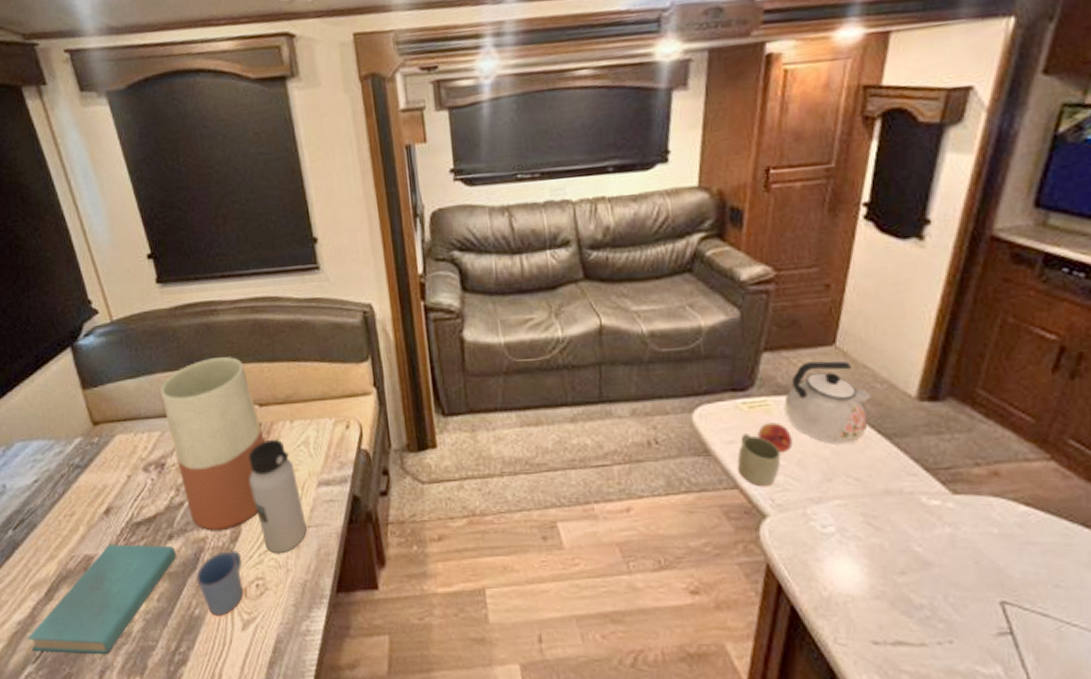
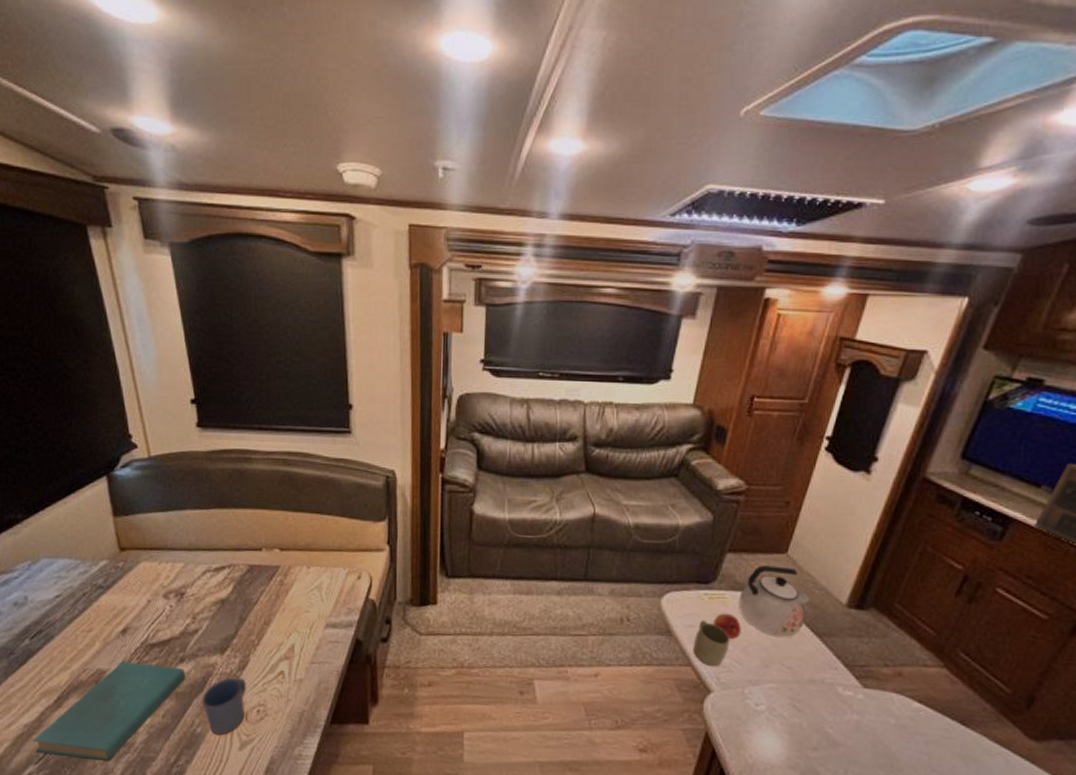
vase: present [159,357,265,531] -> none [188,501,281,659]
water bottle: present [248,439,307,554] -> none [262,581,310,685]

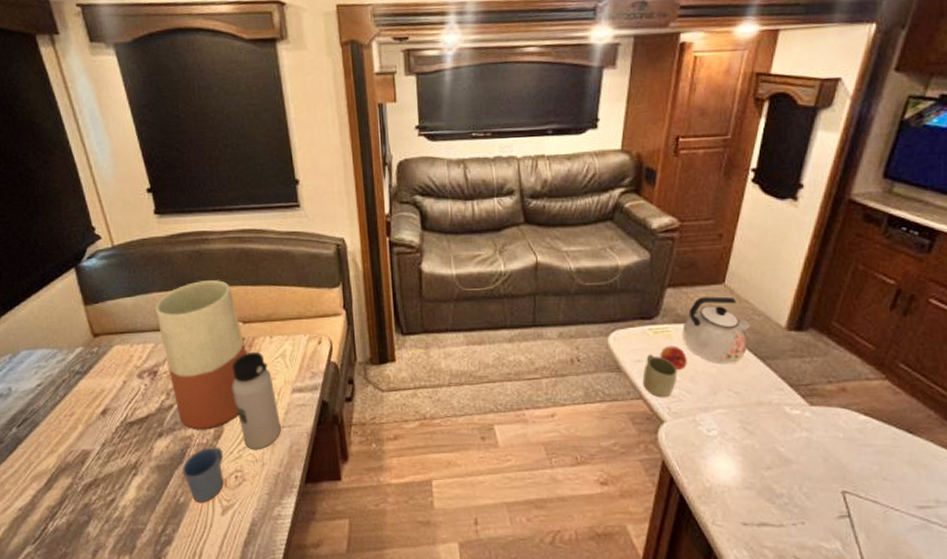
book: present [32,660,186,762] -> none [27,440,165,537]
vase: none [188,501,281,659] -> present [154,280,247,430]
water bottle: none [262,581,310,685] -> present [232,351,281,450]

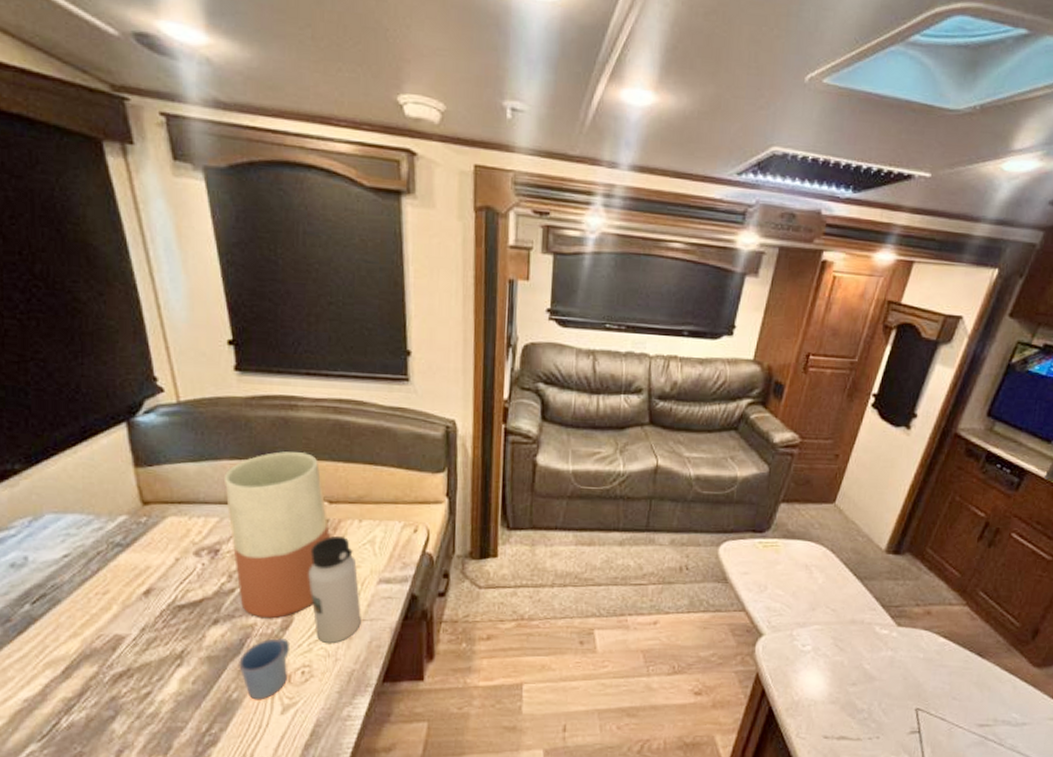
mug: present [642,354,678,398] -> none [747,567,781,612]
fruit: present [660,345,687,371] -> none [766,560,792,586]
kettle: present [682,296,751,365] -> none [789,514,854,582]

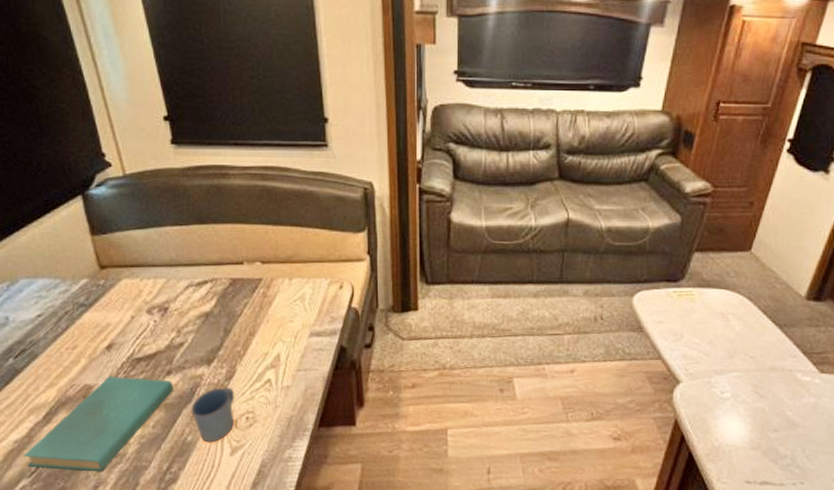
book: none [34,624,220,735] -> present [23,375,174,472]
vase: present [223,451,330,619] -> none [167,217,264,370]
water bottle: present [308,535,361,644] -> none [247,293,296,393]

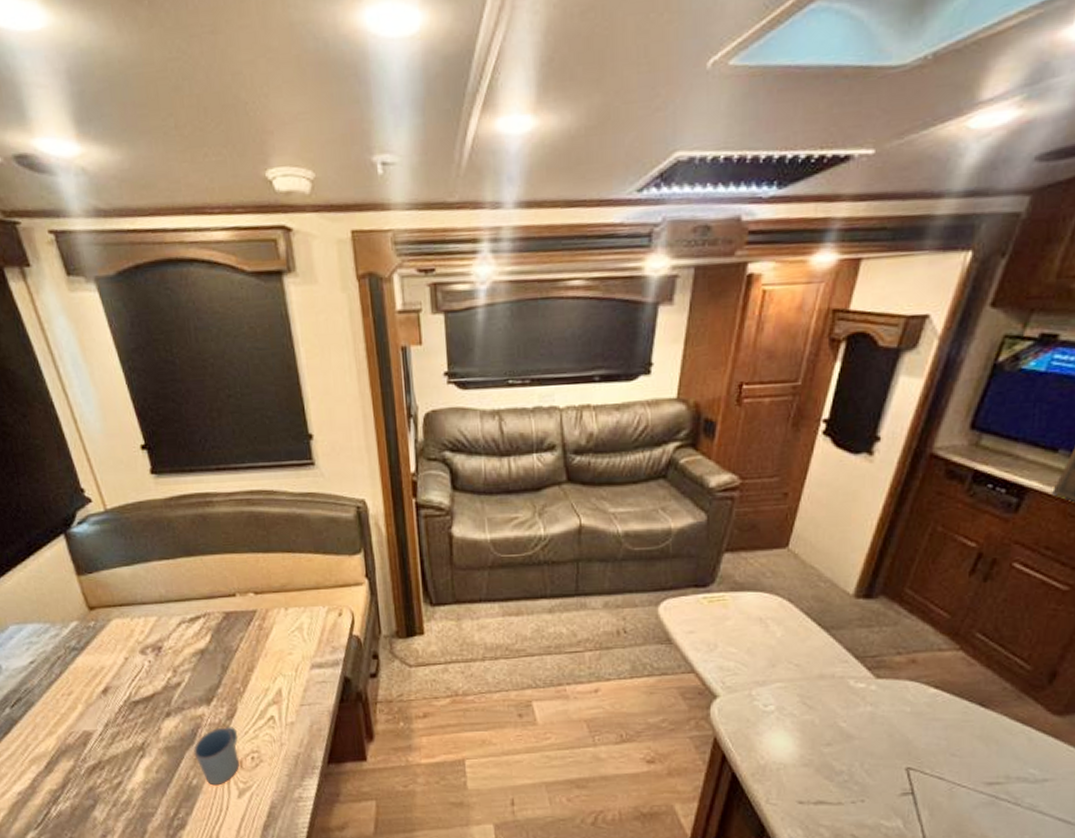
book: present [23,375,174,472] -> none [28,720,175,821]

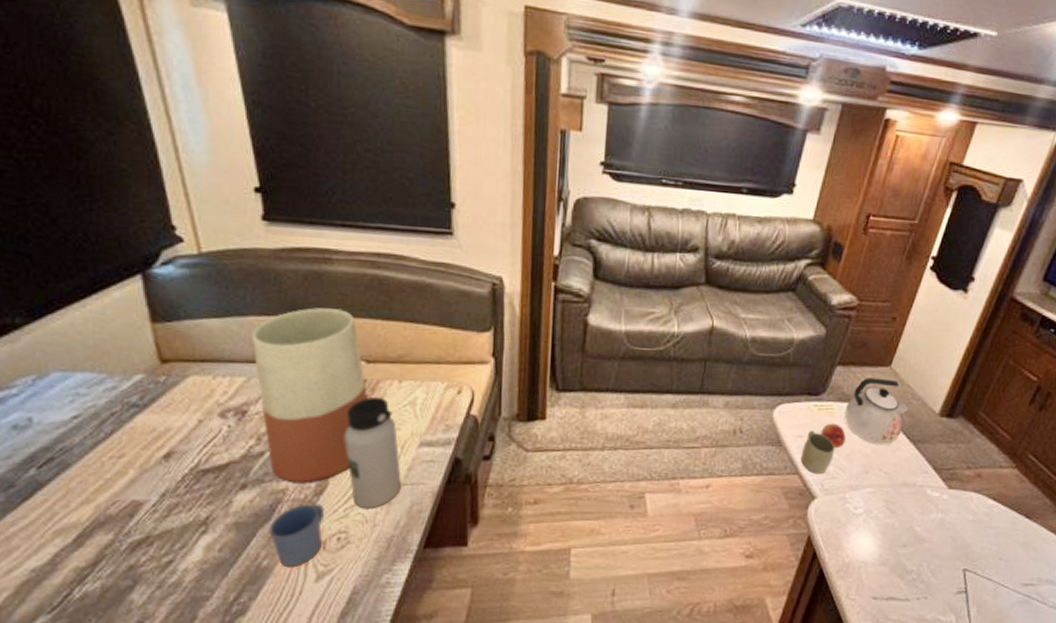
vase: none [155,547,260,709] -> present [251,307,368,483]
water bottle: none [243,624,300,730] -> present [344,396,401,510]
mug: none [695,625,733,672] -> present [800,430,835,475]
fruit: none [715,615,744,643] -> present [821,423,846,449]
kettle: none [739,562,816,635] -> present [844,378,909,445]

